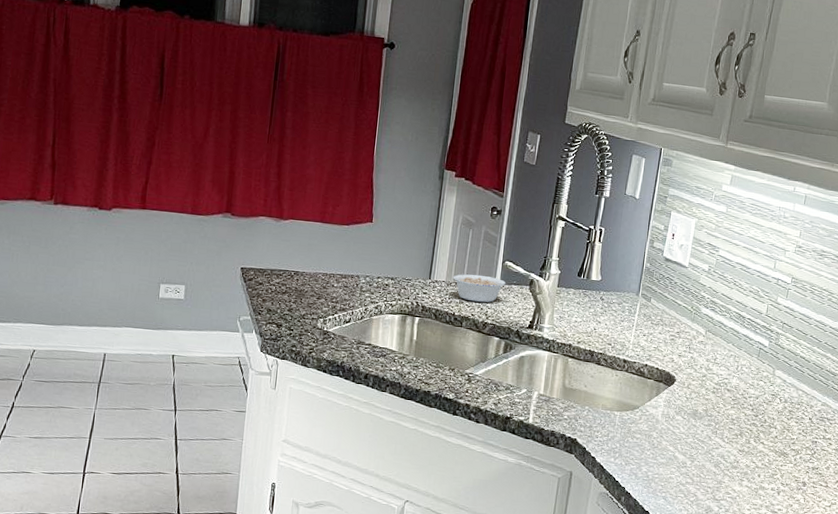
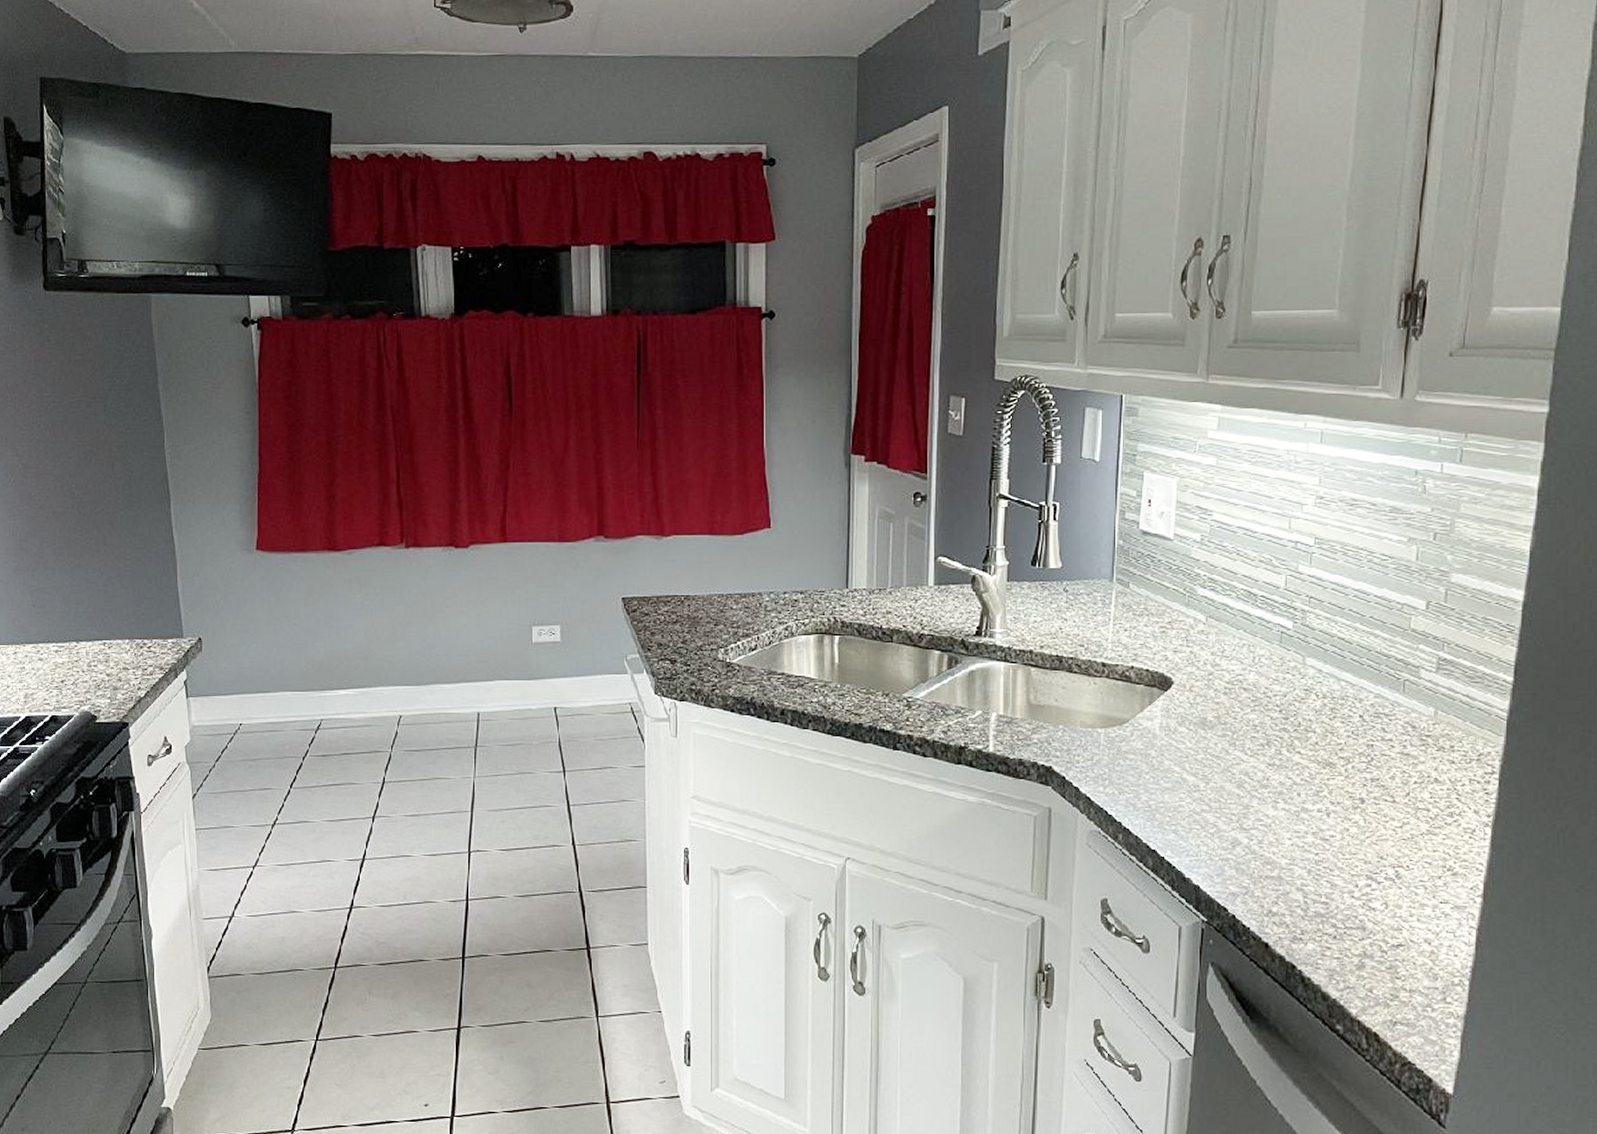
legume: present [453,274,517,303] -> none [875,576,955,610]

